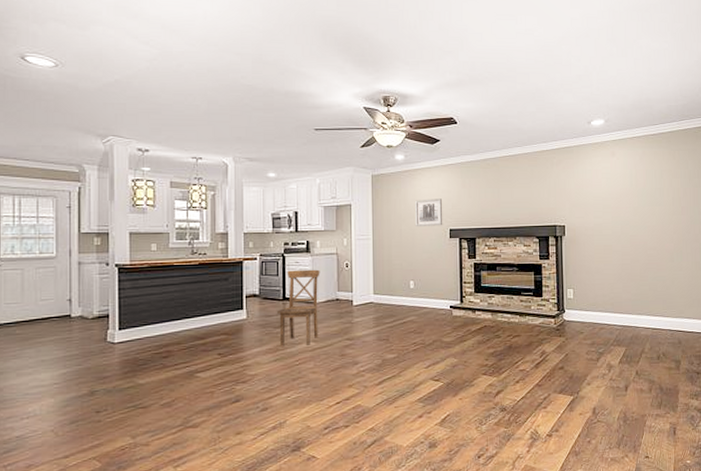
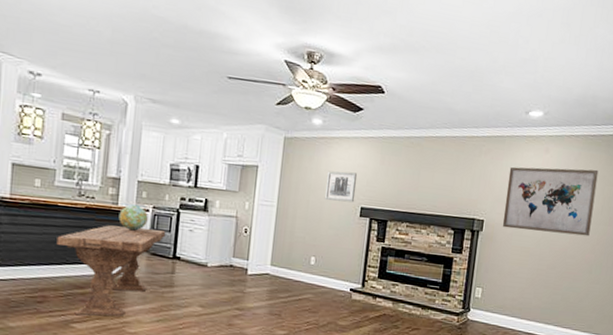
dining table: none [176,275,274,365] -> present [56,225,166,317]
decorative globe: none [230,255,256,279] -> present [118,204,148,231]
dining chair: present [276,269,320,347] -> none [164,227,217,310]
wall art: none [581,165,666,230] -> present [502,166,599,237]

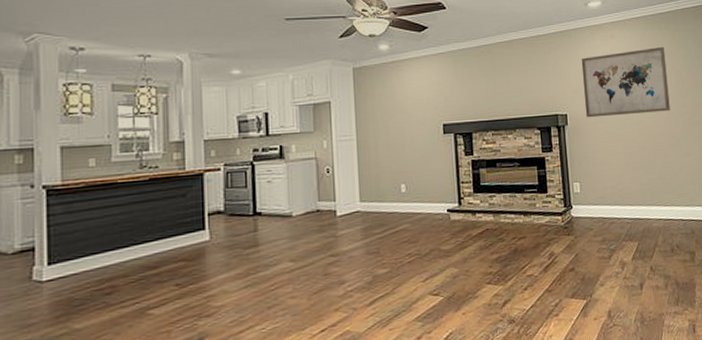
dining table: present [56,225,166,317] -> none [120,188,242,300]
decorative globe: present [118,204,148,231] -> none [187,166,220,195]
wall art: present [325,171,357,203] -> none [403,91,436,123]

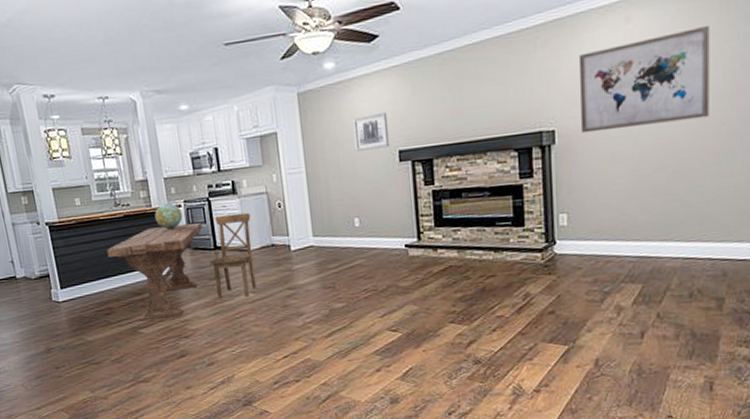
dining table: none [120,188,242,300] -> present [106,223,203,321]
decorative globe: none [187,166,220,195] -> present [154,203,183,230]
dining chair: none [245,177,297,270] -> present [209,212,257,299]
wall art: none [403,91,436,123] -> present [353,113,390,151]

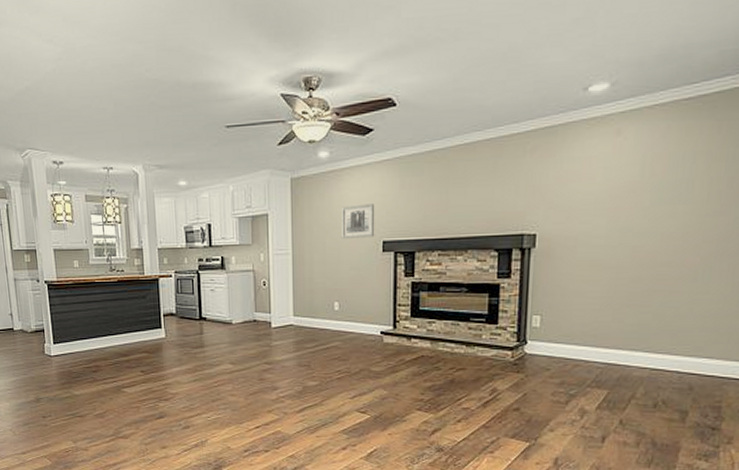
dining table: present [106,223,203,321] -> none [99,293,190,381]
decorative globe: present [154,203,183,230] -> none [146,272,172,297]
dining chair: present [209,212,257,299] -> none [193,288,236,367]
wall art: present [578,25,710,133] -> none [561,143,700,240]

